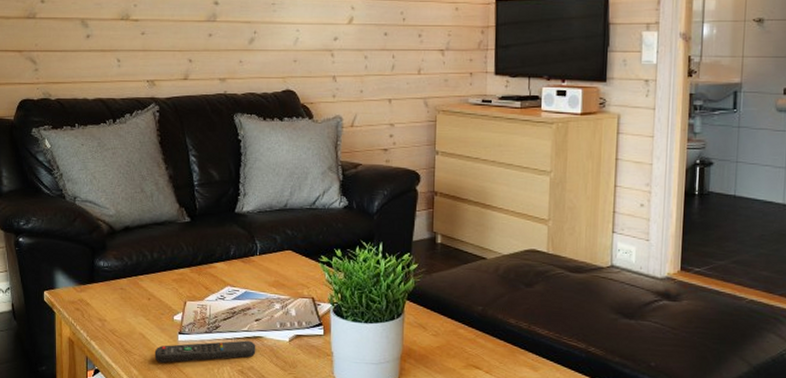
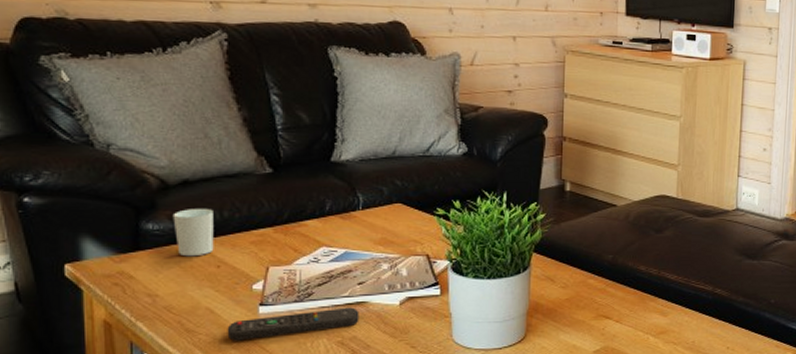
cup: none [117,250,146,290] -> present [172,209,214,257]

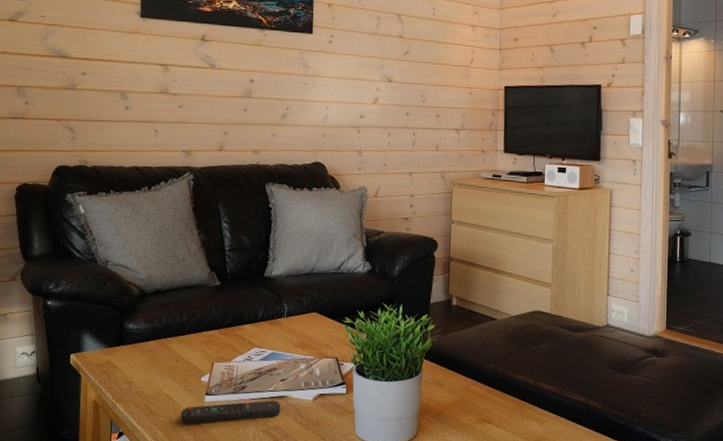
cup: present [172,209,214,257] -> none [147,313,176,352]

